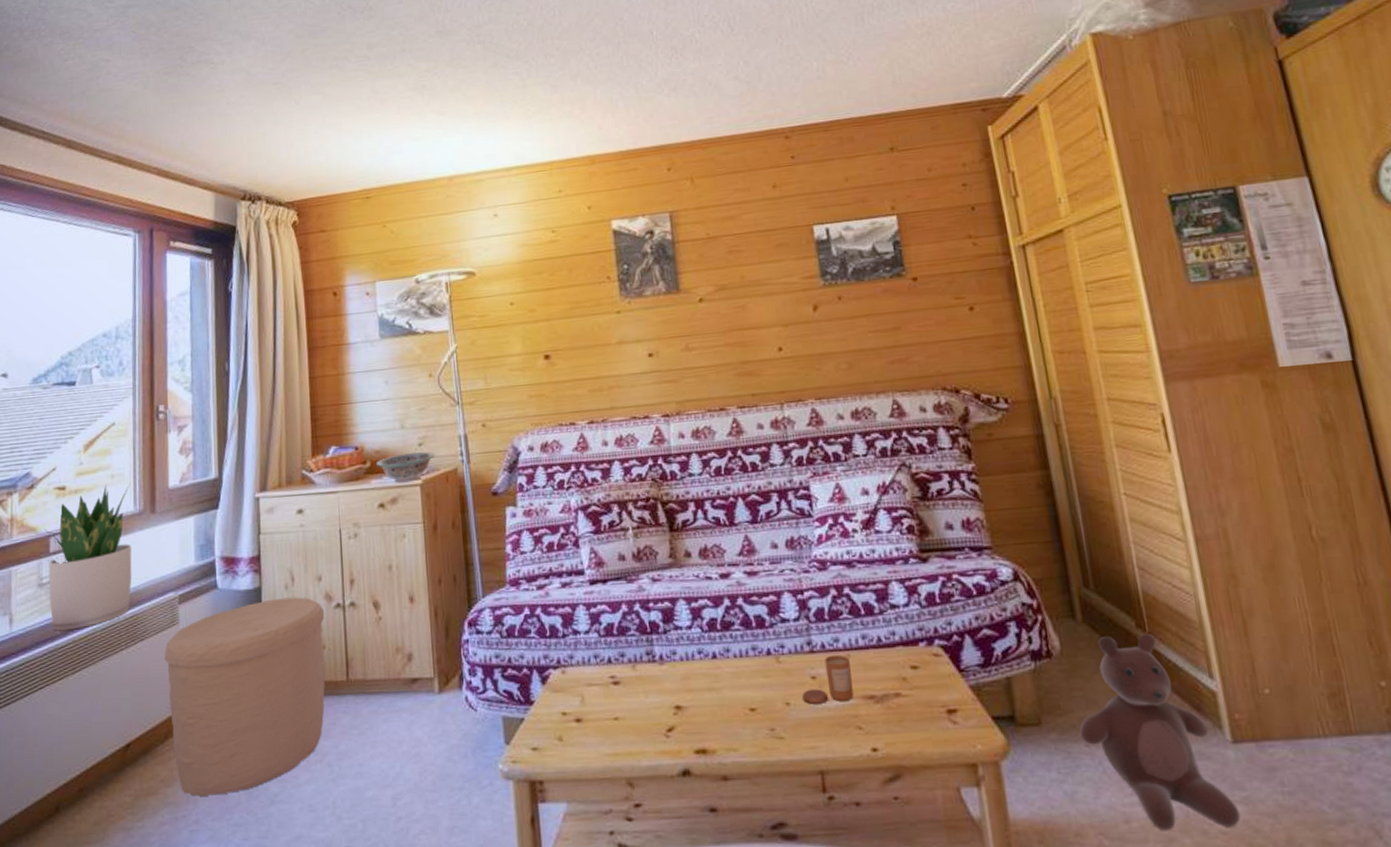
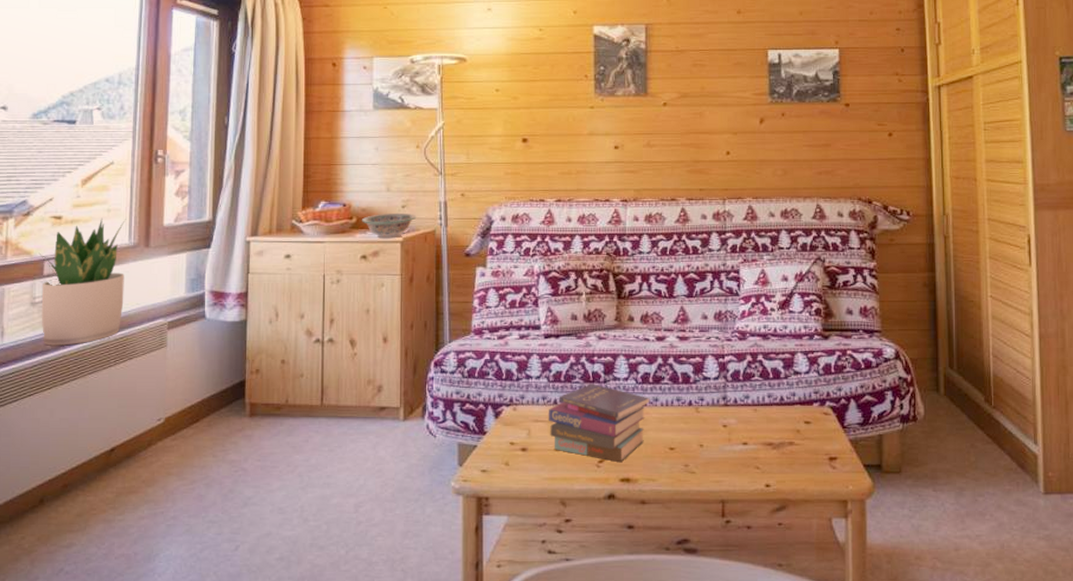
basket: present [164,597,326,796] -> none [151,331,304,496]
books: none [602,635,721,731] -> present [548,384,650,463]
candle: present [802,654,854,704] -> none [714,408,756,447]
teddy bear: present [1079,633,1240,831] -> none [930,406,1041,558]

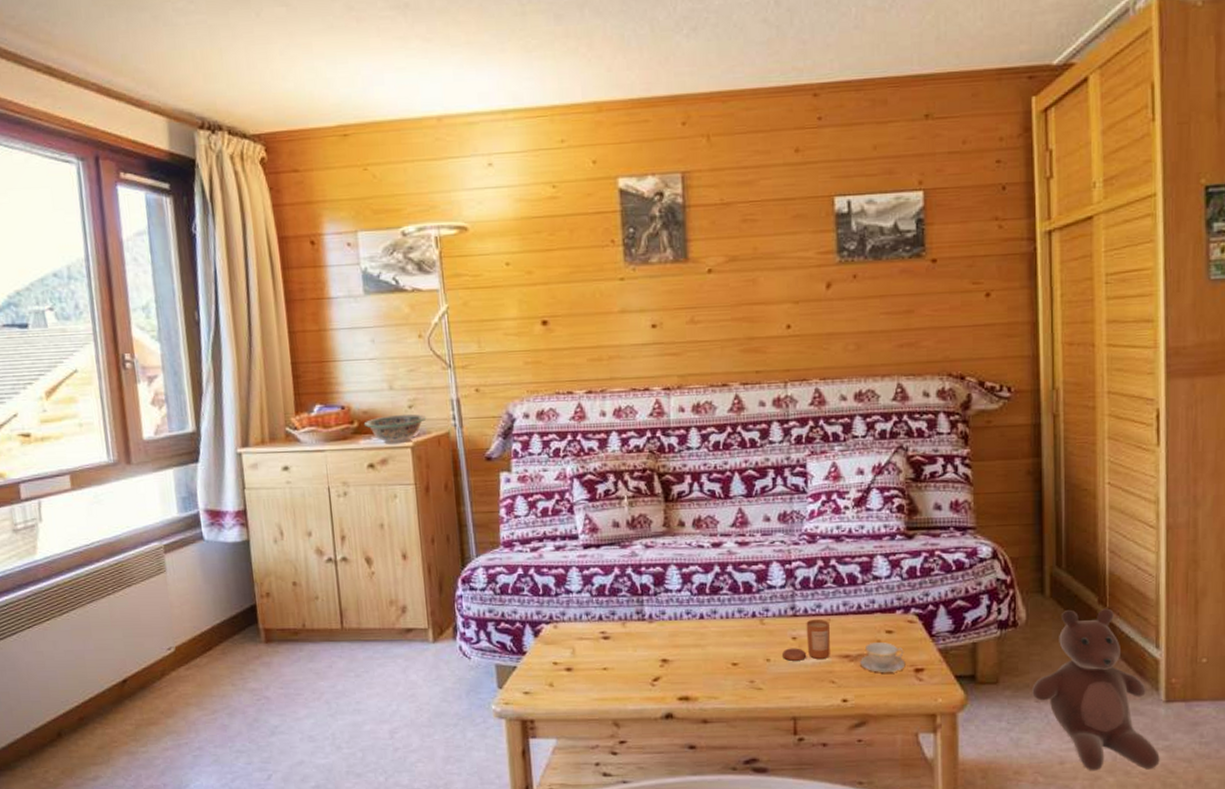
planter: present [39,218,126,346] -> none [12,433,113,575]
books: present [548,384,650,463] -> none [593,597,708,681]
candle: none [714,408,756,447] -> present [782,618,830,661]
teacup: none [781,432,821,460] -> present [859,642,906,672]
teddy bear: none [930,406,1041,558] -> present [1032,608,1160,771]

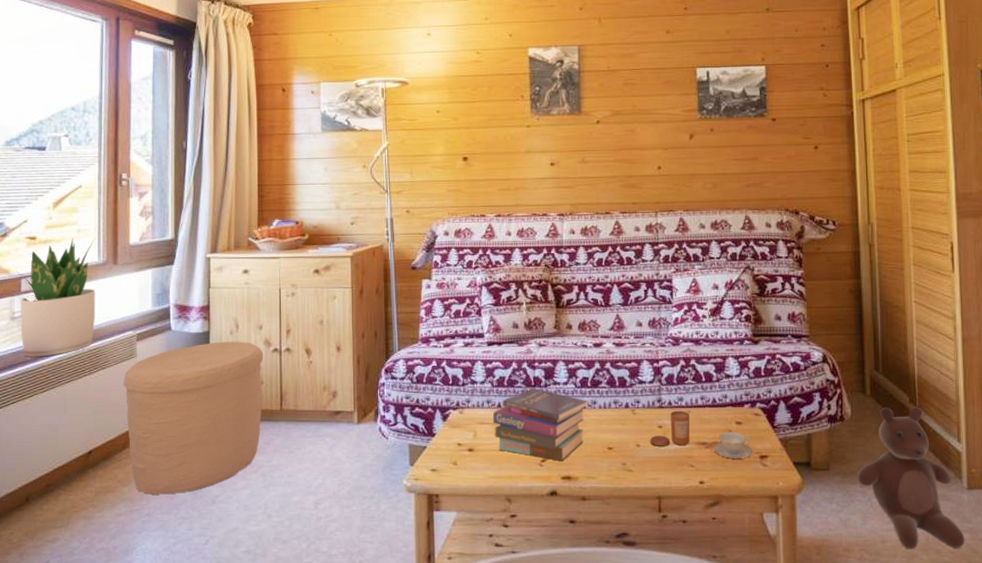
planter: none [12,433,113,575] -> present [16,238,96,357]
basket: none [153,550,320,727] -> present [123,341,263,495]
decorative bowl: present [363,413,427,446] -> none [313,229,365,255]
books: none [593,597,708,681] -> present [492,388,589,462]

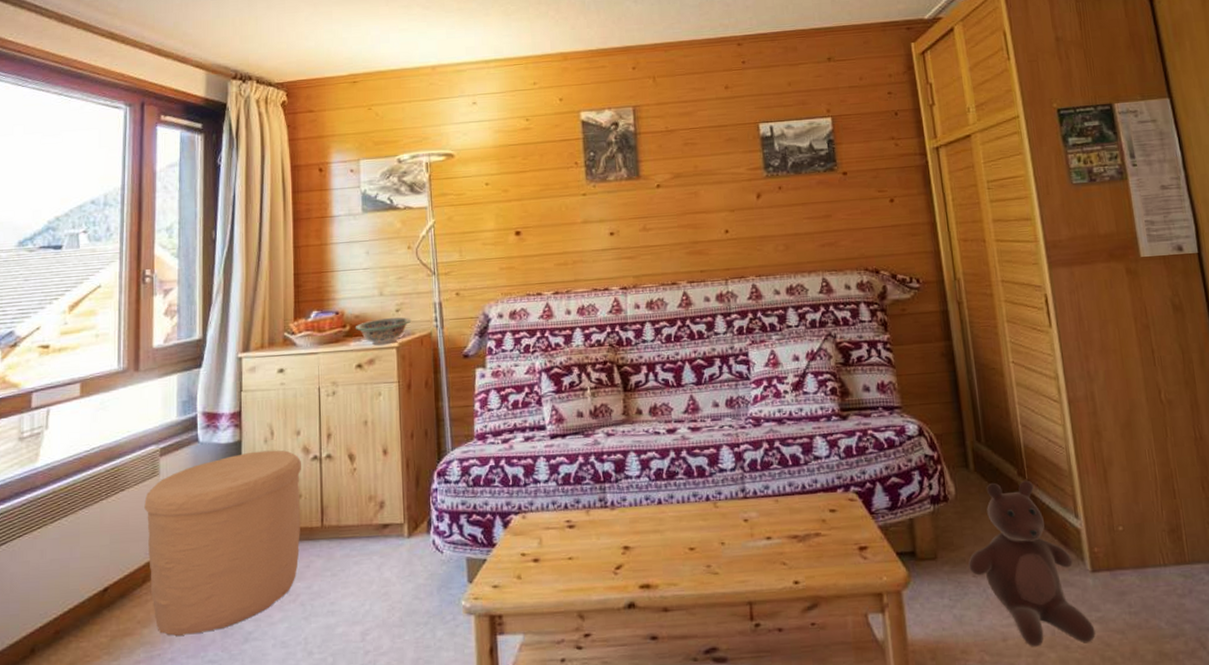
planter: present [16,238,96,357] -> none [26,343,115,482]
decorative bowl: none [313,229,365,255] -> present [355,316,412,347]
books: present [492,388,589,462] -> none [559,484,665,568]
candle: present [650,410,690,446] -> none [736,500,780,544]
teacup: present [714,432,752,458] -> none [807,521,850,552]

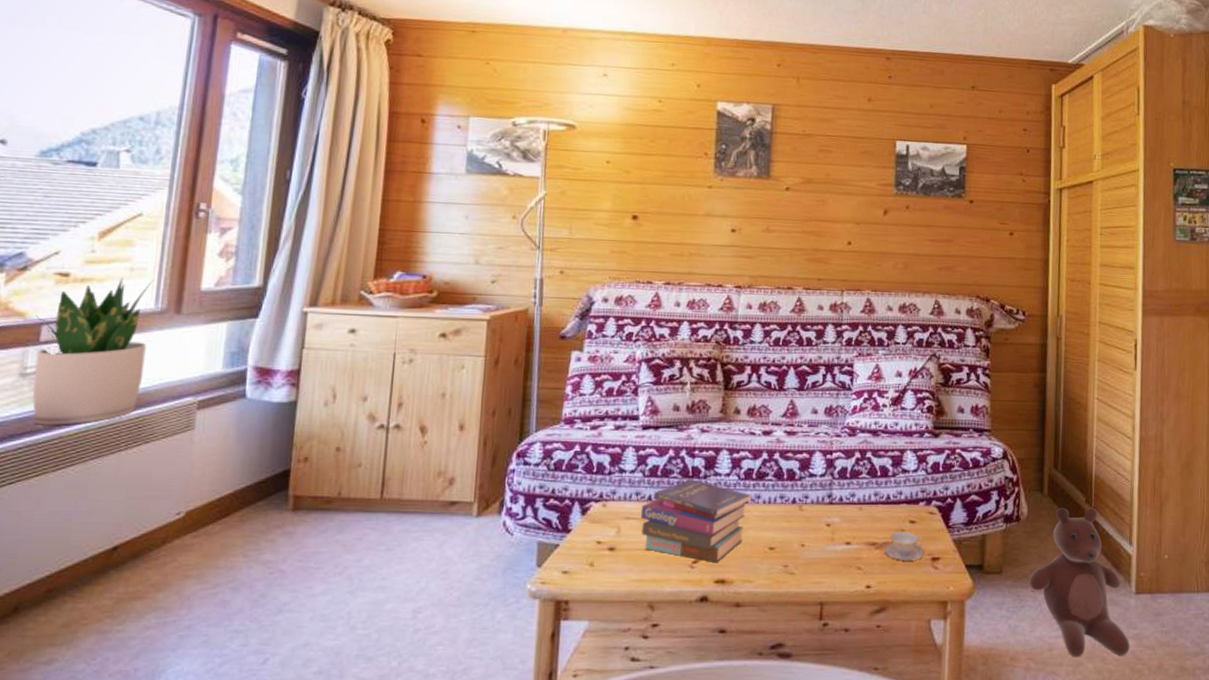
planter: none [26,343,115,482] -> present [32,277,154,426]
basket: present [144,450,301,636] -> none [170,414,365,602]
decorative bowl: present [355,316,412,347] -> none [443,288,508,317]
books: none [559,484,665,568] -> present [640,479,752,563]
teacup: none [807,521,850,552] -> present [884,532,924,560]

